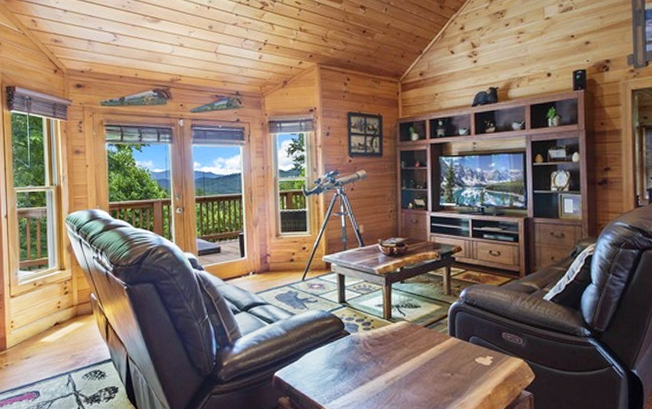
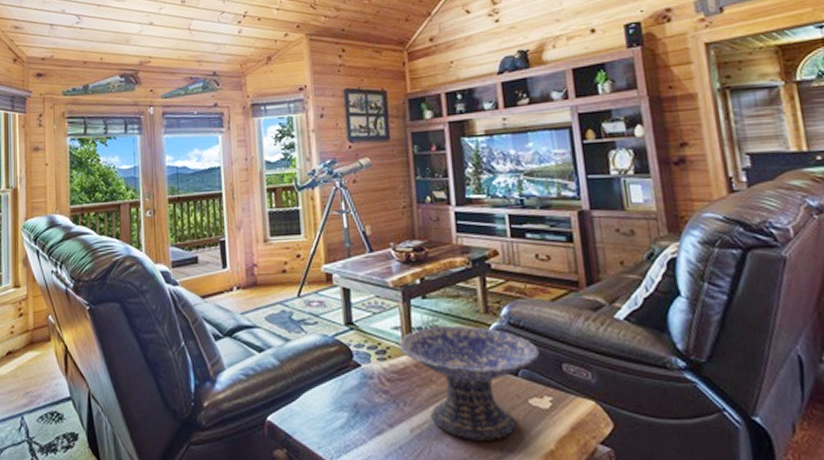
decorative bowl: none [380,303,486,389] -> present [398,325,540,441]

